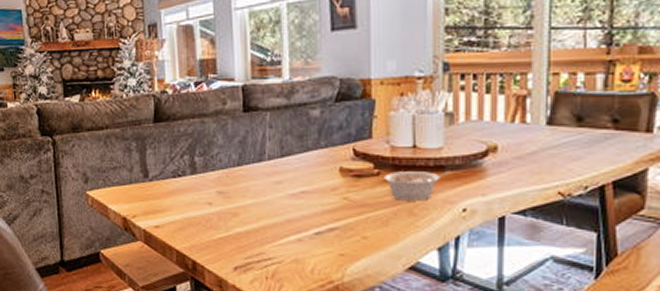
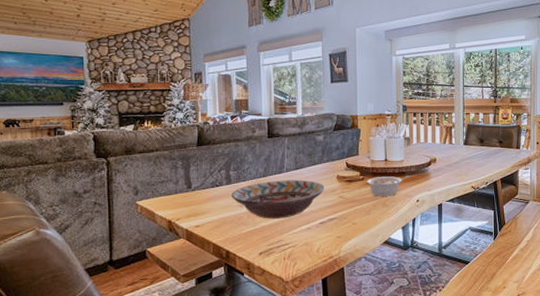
decorative bowl: none [198,171,322,224] -> present [232,179,325,219]

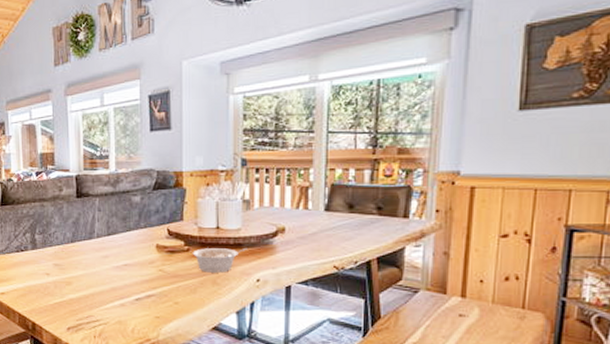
decorative bowl: present [232,179,325,219] -> none [37,247,142,291]

